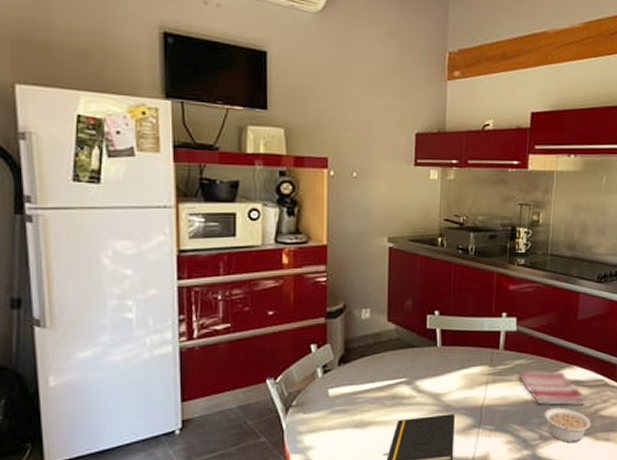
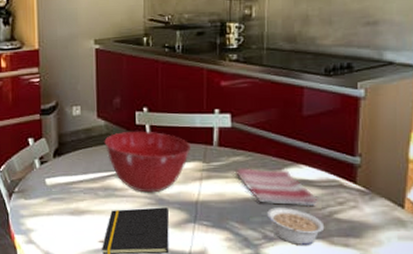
mixing bowl: none [393,335,479,400] -> present [104,131,191,193]

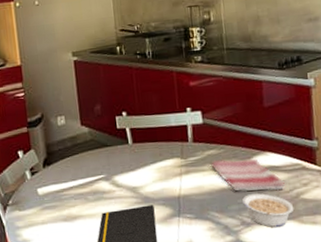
mixing bowl: present [104,131,191,193] -> none [89,134,169,193]

